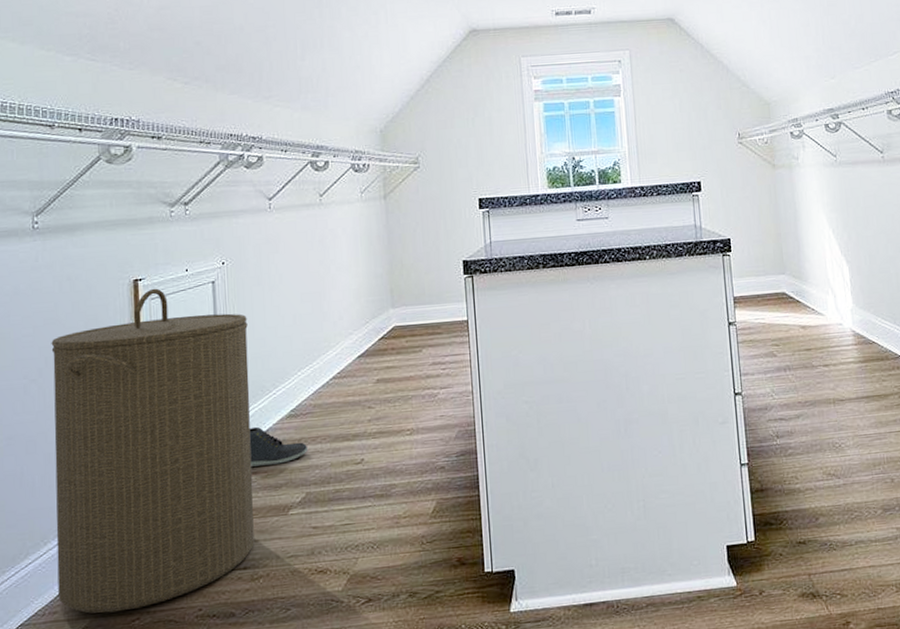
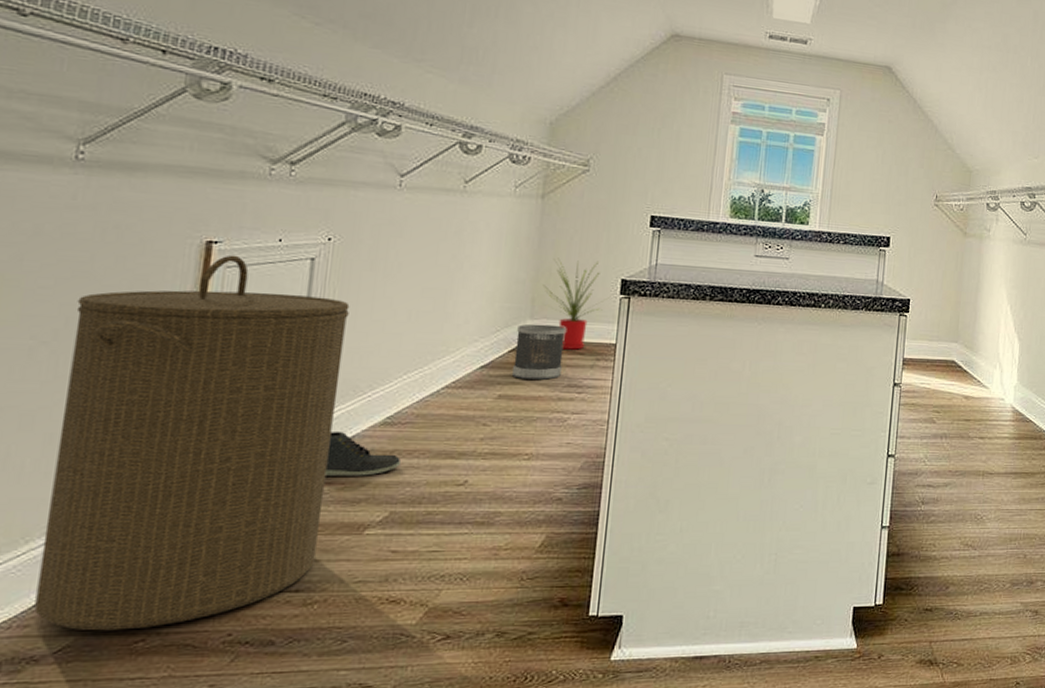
wastebasket: none [383,310,426,363] -> present [512,324,566,380]
house plant: none [397,247,455,331] -> present [542,257,610,350]

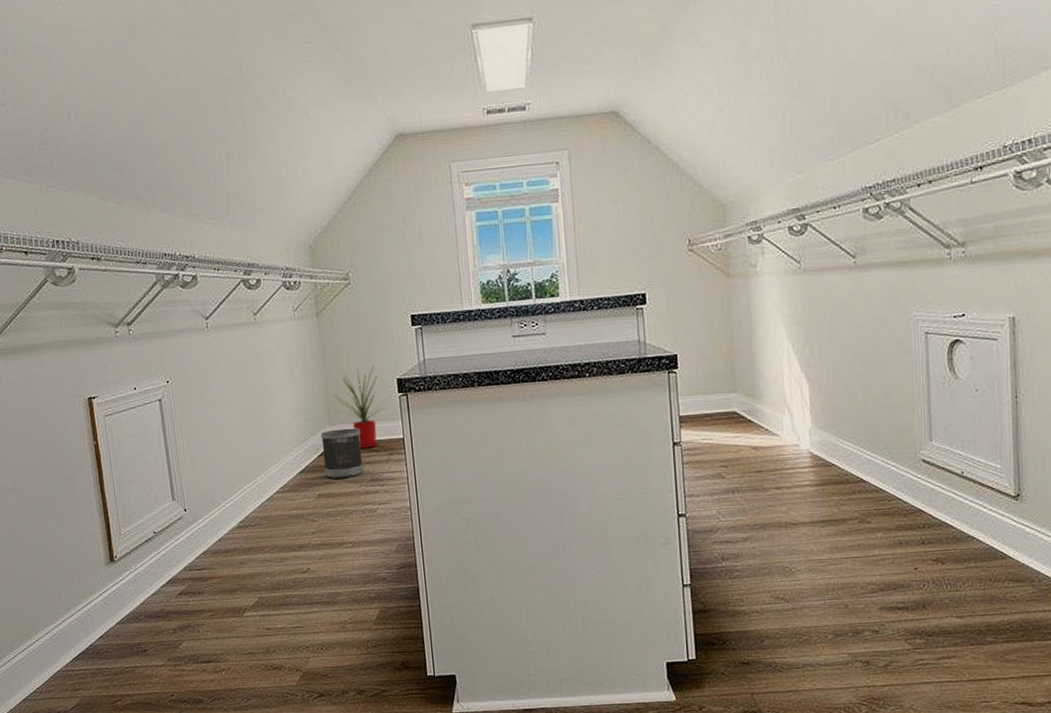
laundry hamper: present [34,255,350,631] -> none [22,405,215,694]
sneaker: present [325,431,402,476] -> none [203,536,258,572]

